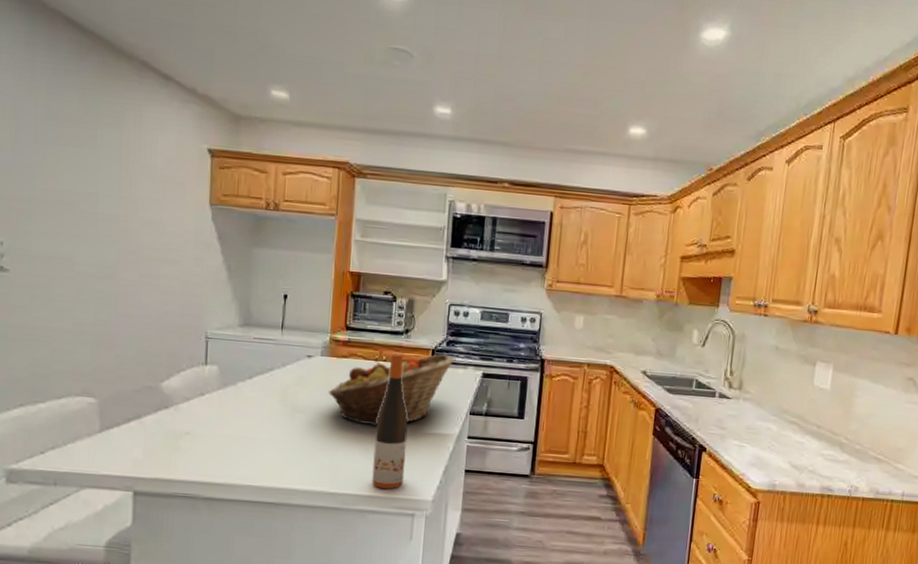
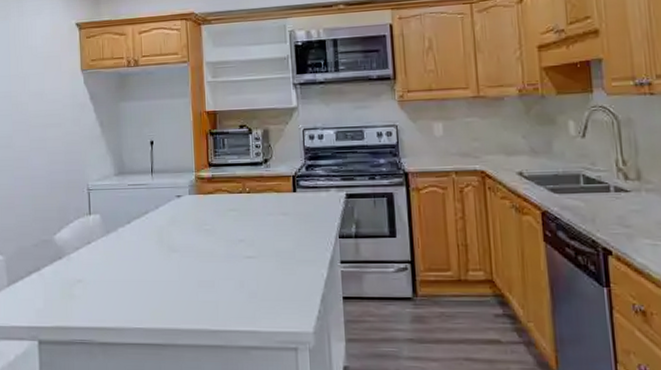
fruit basket: present [329,354,454,426] -> none [200,179,315,259]
wine bottle: present [372,353,408,490] -> none [248,184,282,323]

